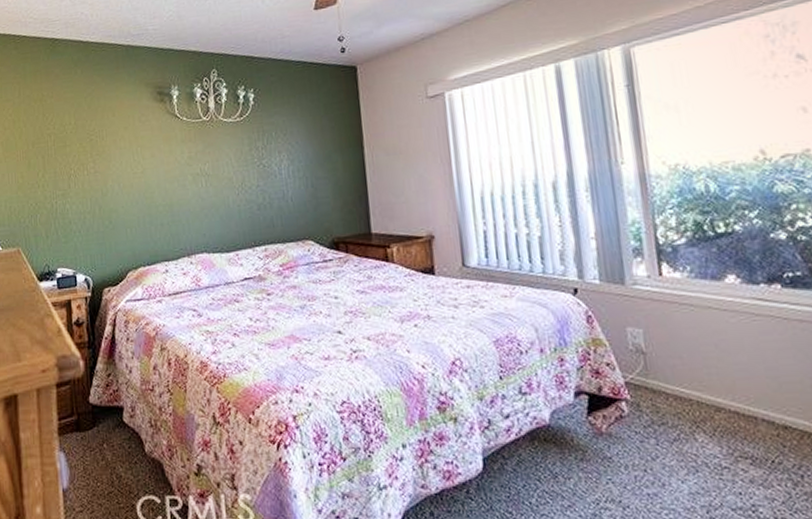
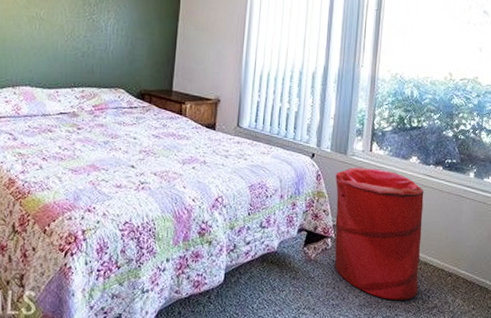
laundry hamper: none [614,298,783,485] -> present [334,167,424,301]

